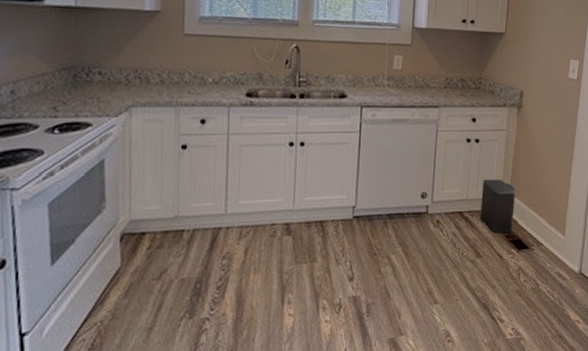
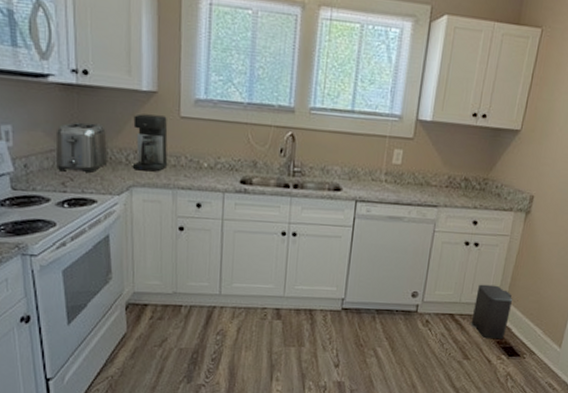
toaster: none [46,43,107,96] -> present [55,121,108,172]
coffee maker: none [132,33,171,90] -> present [132,114,168,172]

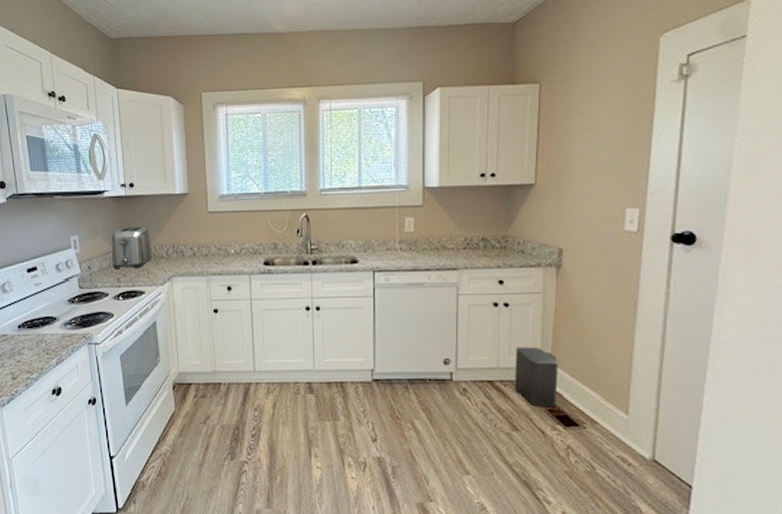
coffee maker: present [132,114,168,172] -> none [170,213,201,262]

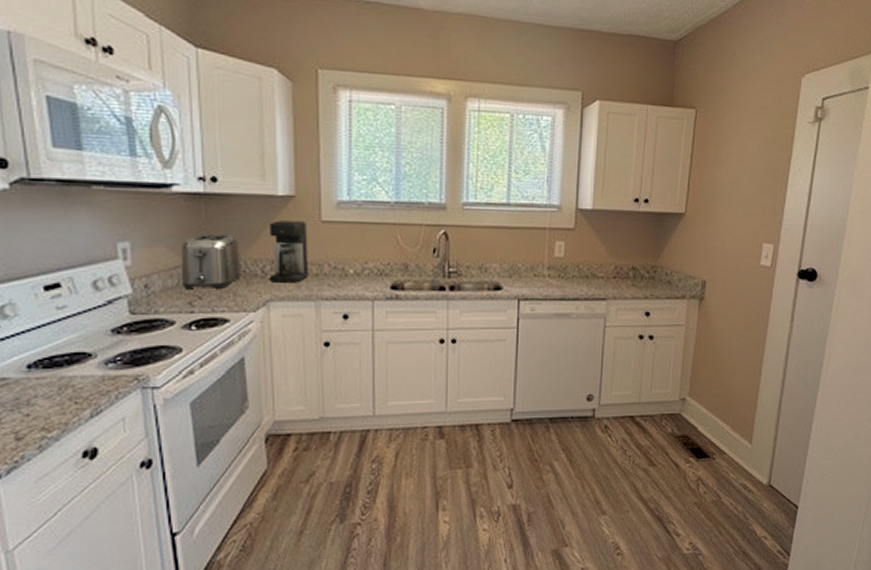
coffee maker: none [170,213,201,262] -> present [269,220,309,283]
pedal bin: present [512,347,558,408] -> none [652,380,695,441]

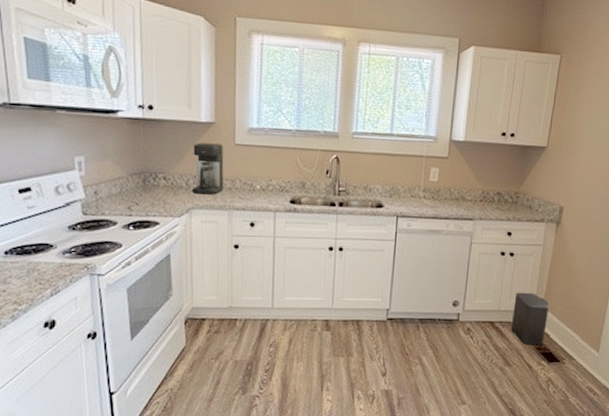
toaster: present [180,233,242,290] -> none [122,151,170,197]
pedal bin: none [652,380,695,441] -> present [509,292,549,346]

